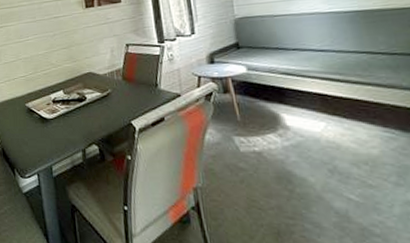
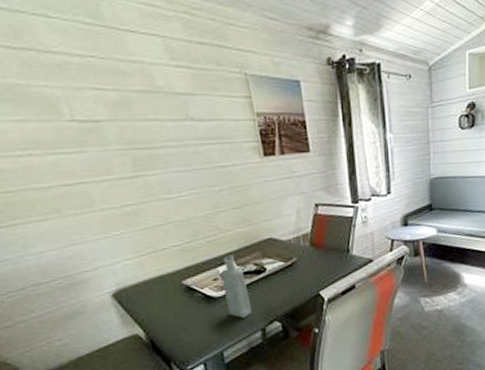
bottle: none [53,85,75,138] -> present [221,255,253,318]

